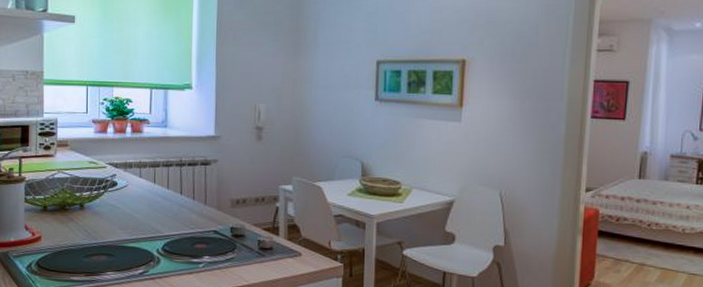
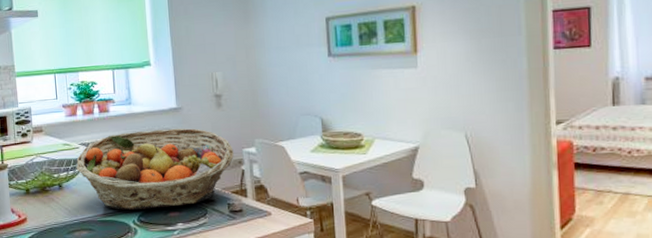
fruit basket: none [101,156,270,239] -> present [76,128,234,210]

